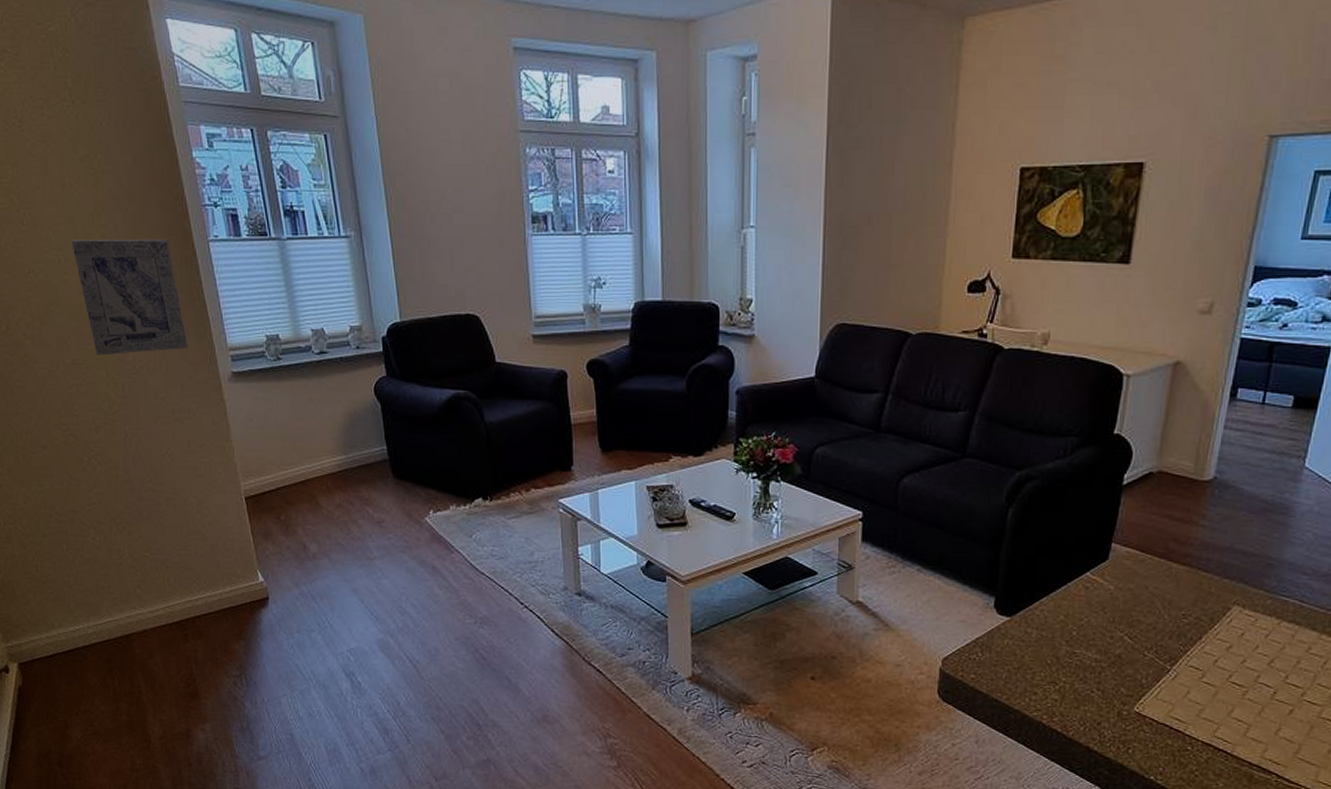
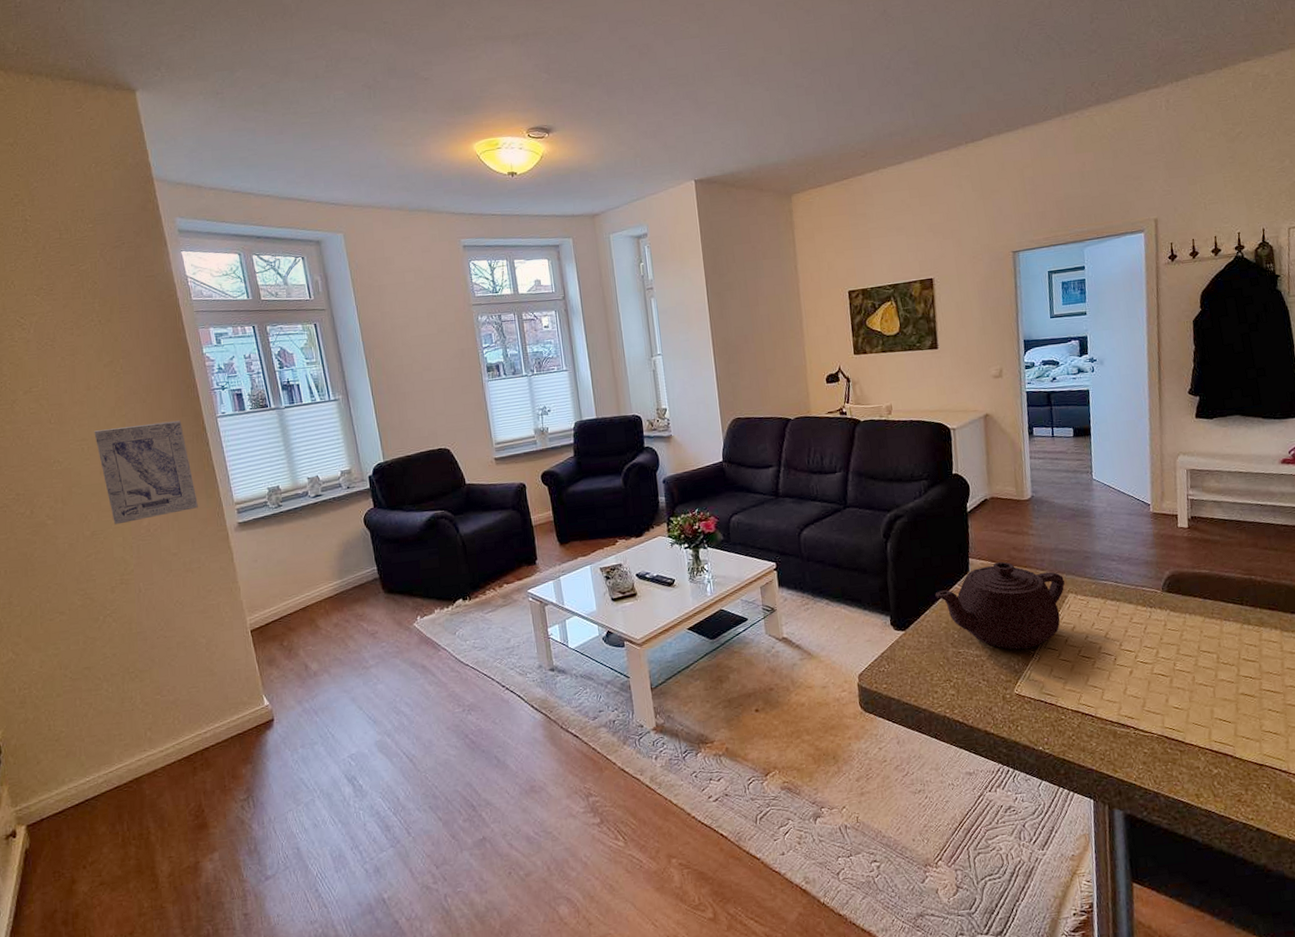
teapot: none [1058,553,1232,663] -> present [935,561,1065,650]

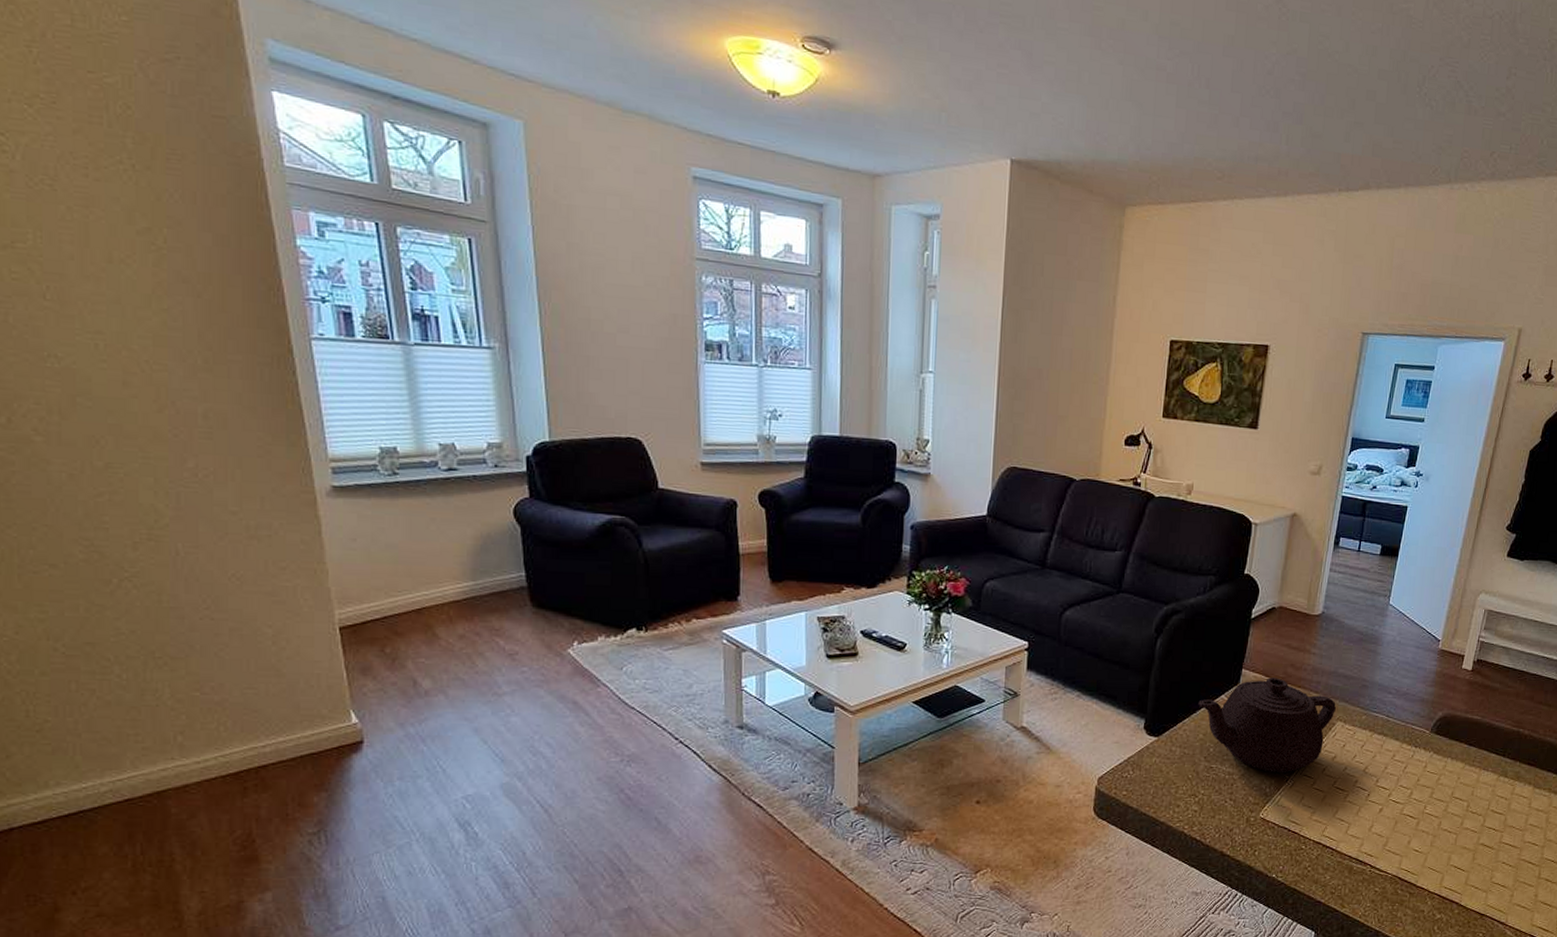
wall art: present [94,420,198,525] -> none [116,323,273,460]

